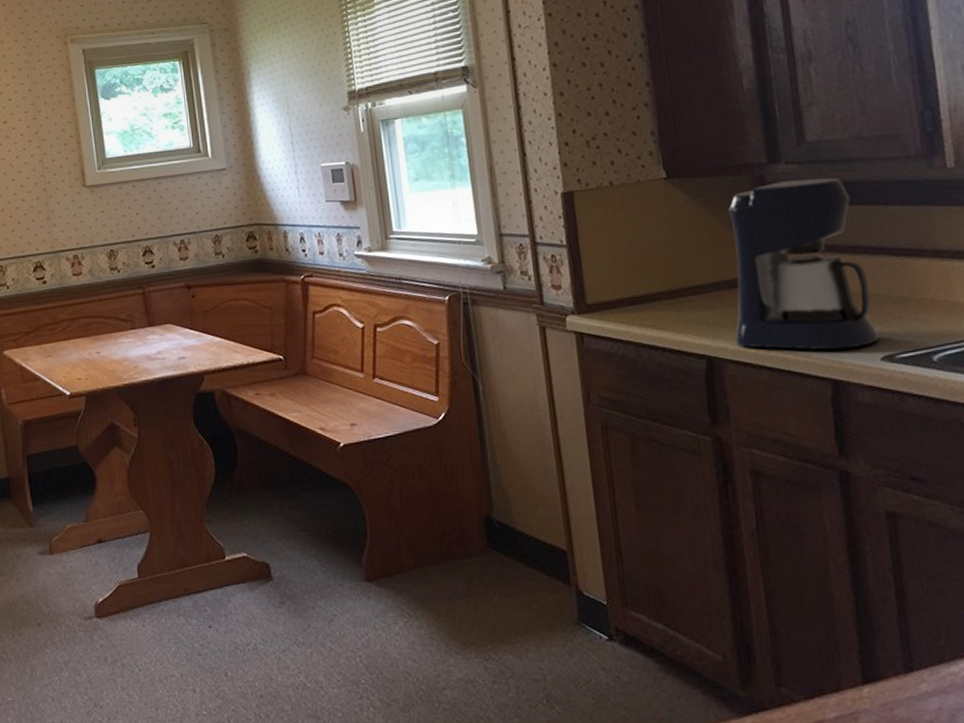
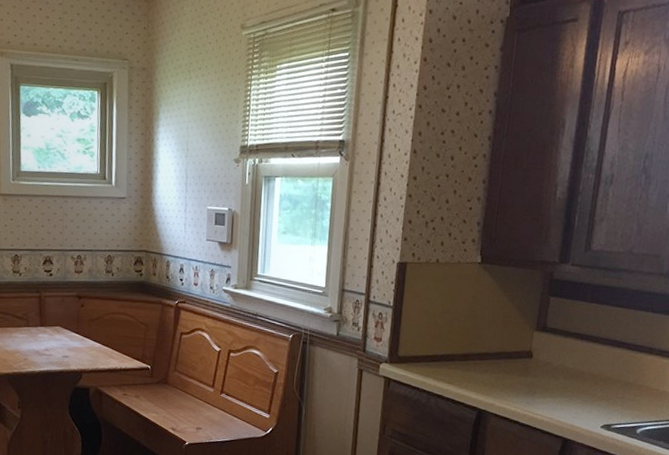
coffee maker: present [727,177,880,350] -> none [501,279,611,417]

